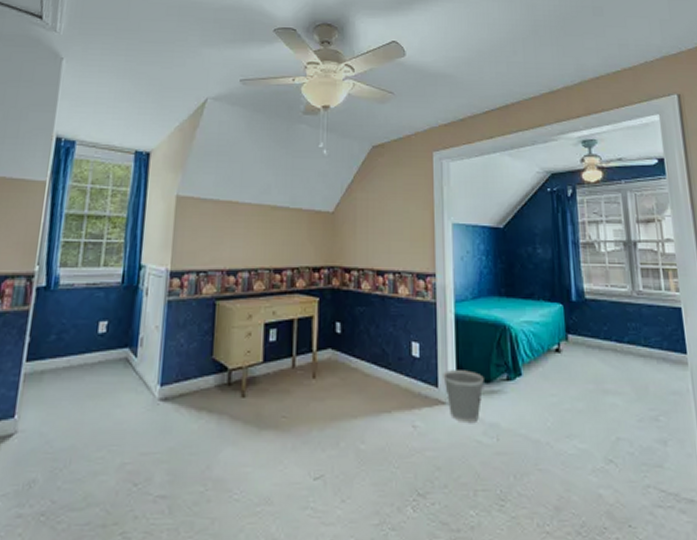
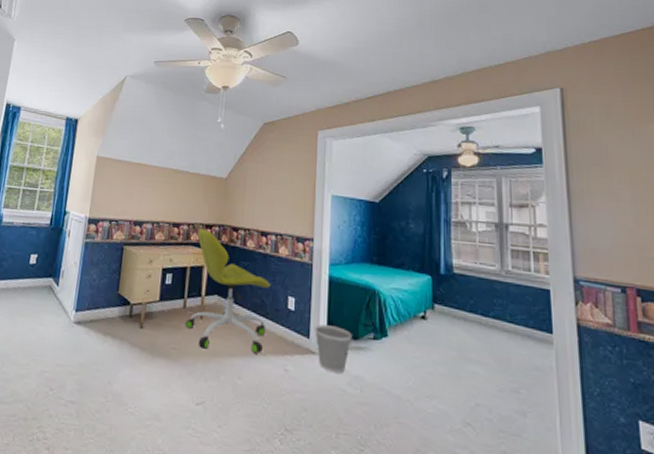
office chair: none [295,273,391,413] -> present [185,228,271,354]

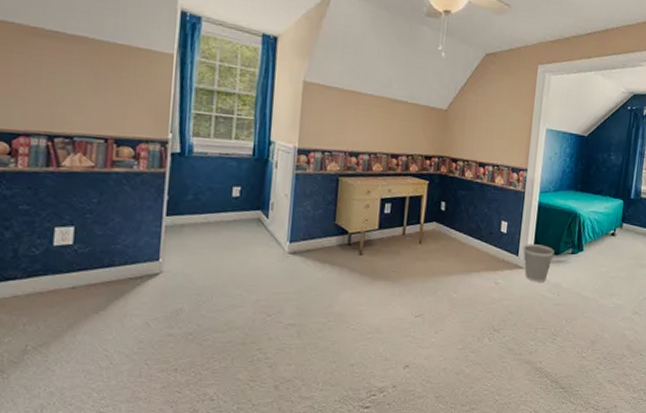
office chair: present [185,228,271,354] -> none [404,160,486,271]

